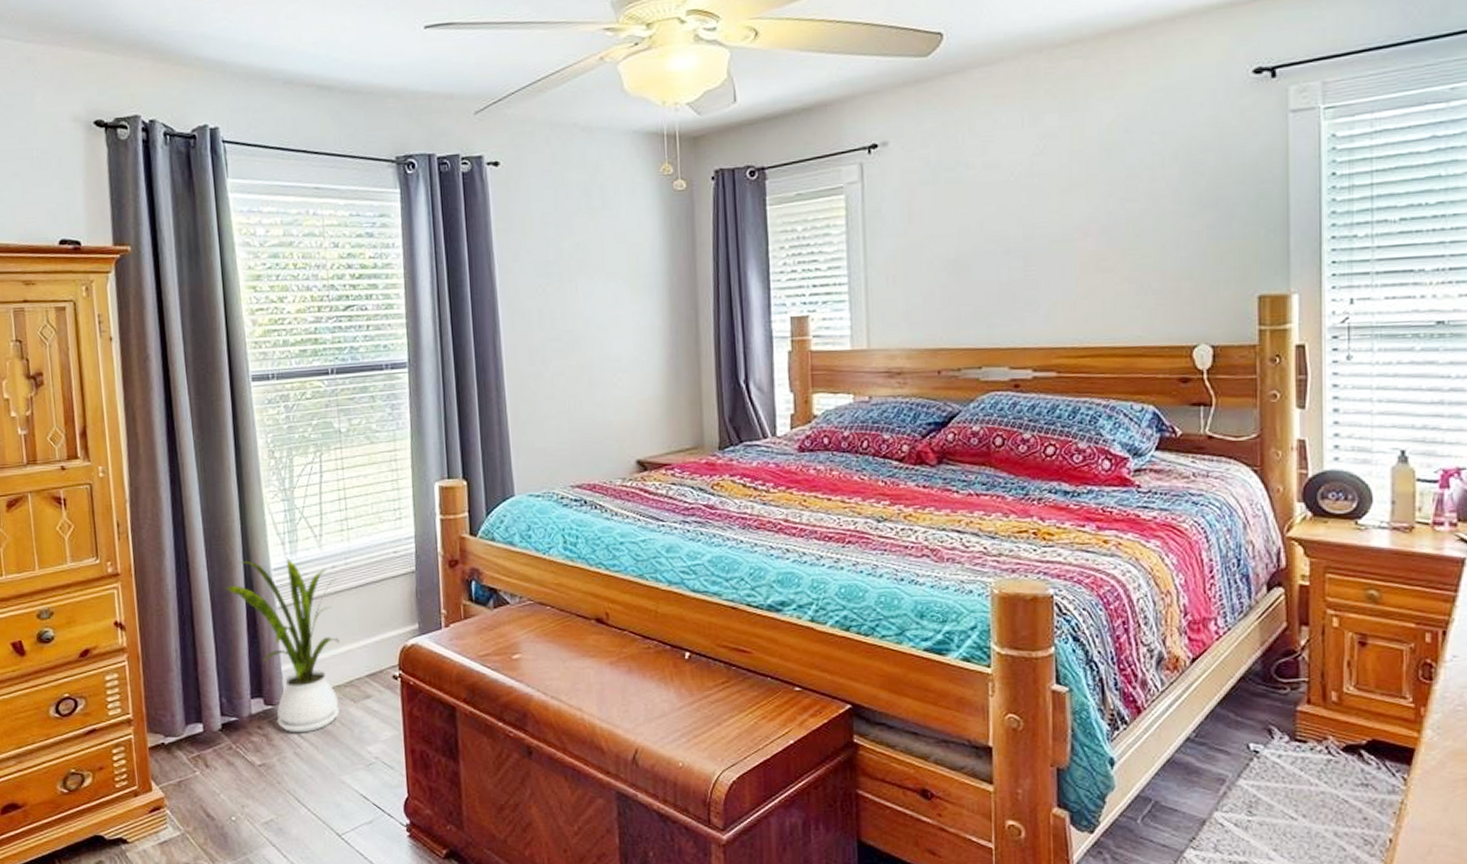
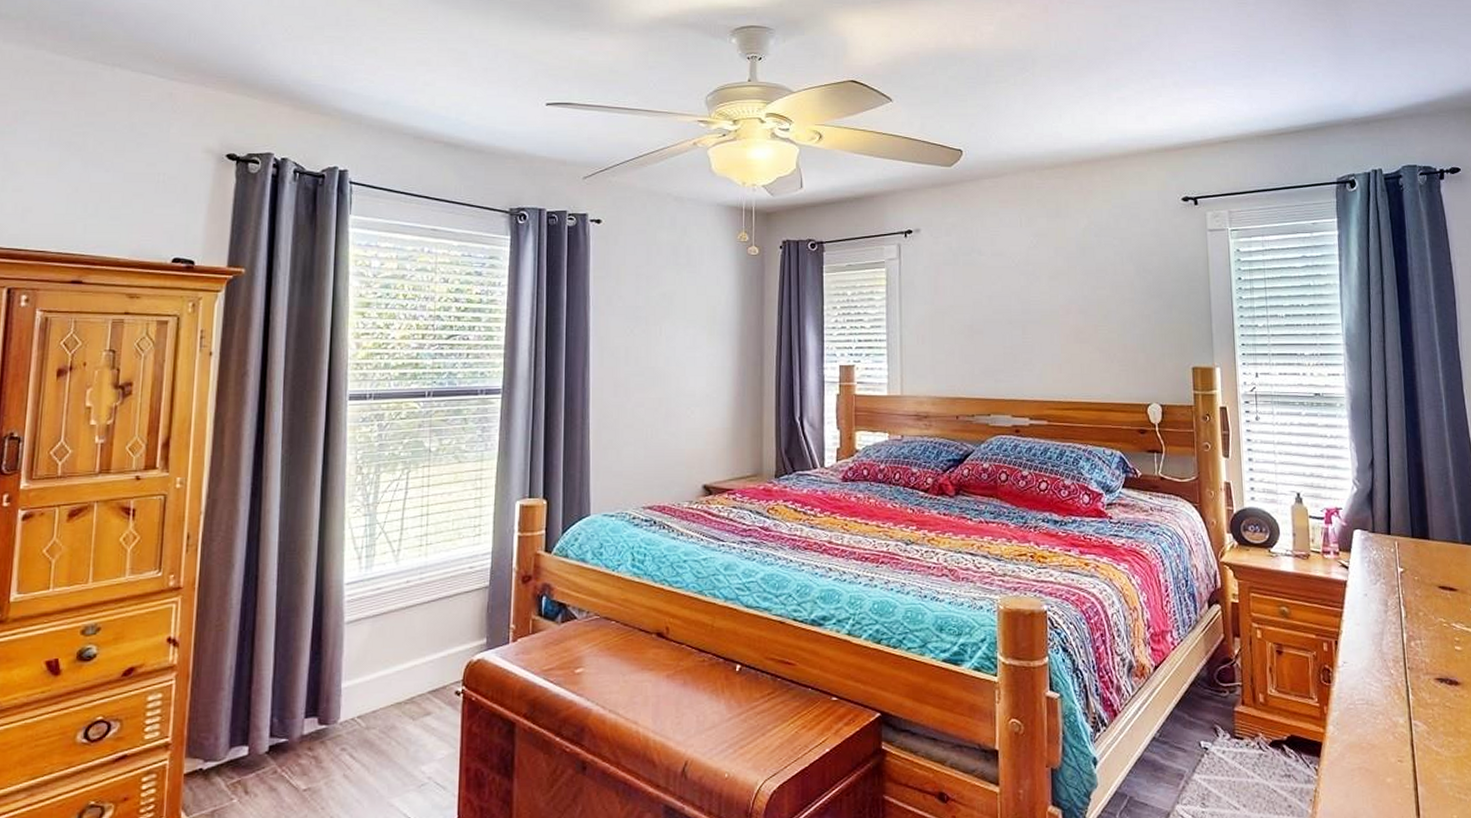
house plant: present [226,558,340,733] -> none [294,572,410,754]

